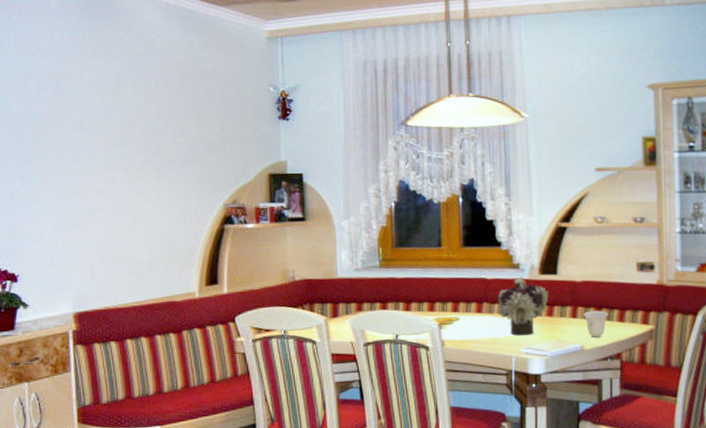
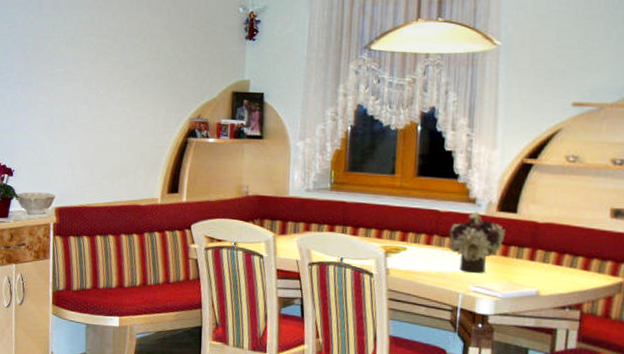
bowl: none [21,297,74,324] -> present [15,192,57,215]
cup: present [583,310,609,338] -> none [543,255,572,284]

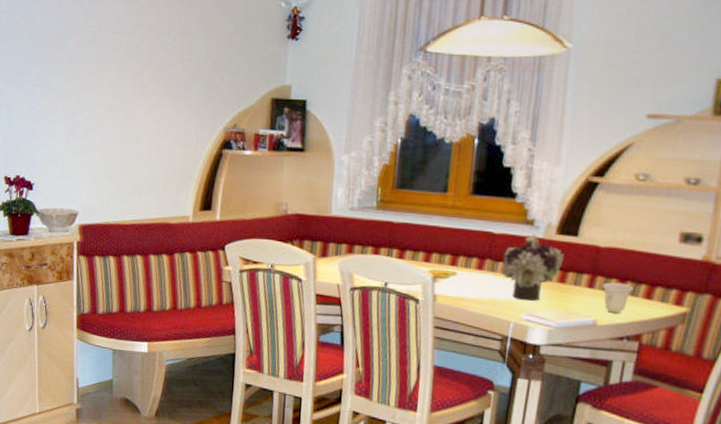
cup: none [543,255,572,284] -> present [602,282,634,313]

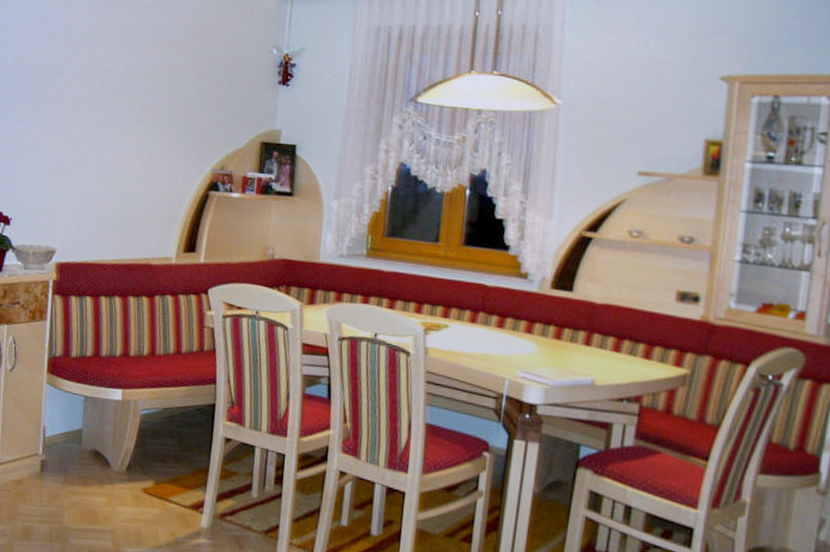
flower arrangement: present [501,234,564,301] -> none [495,288,559,357]
cup: present [602,282,634,313] -> none [600,340,632,373]

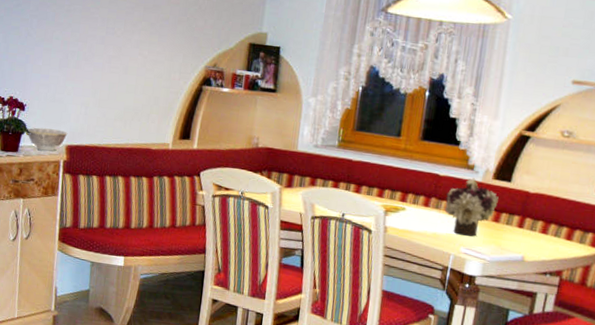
flower arrangement: none [495,288,559,357] -> present [444,178,499,237]

